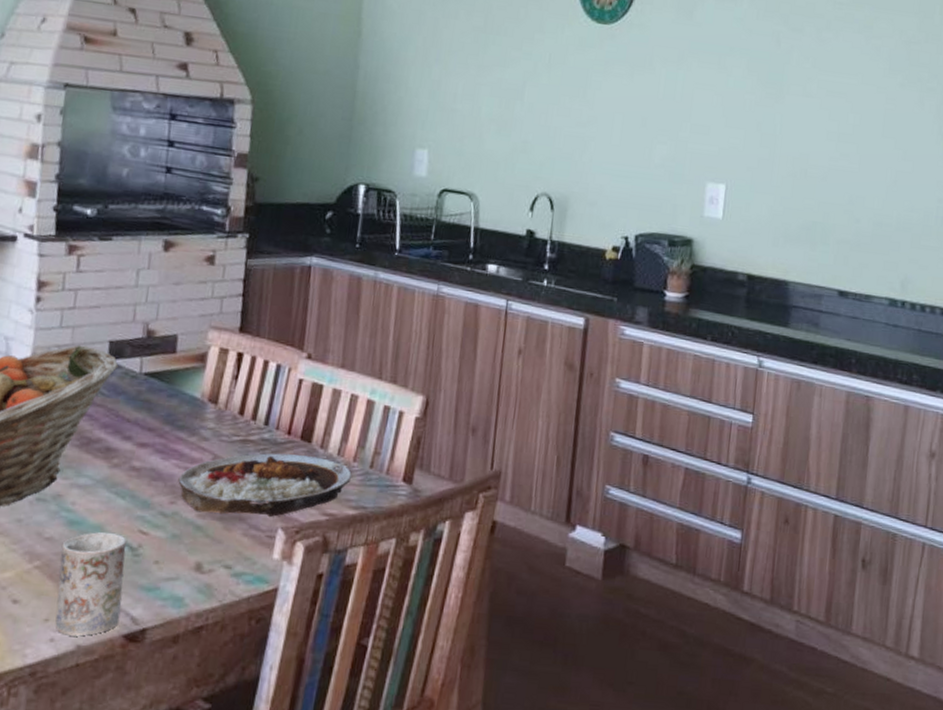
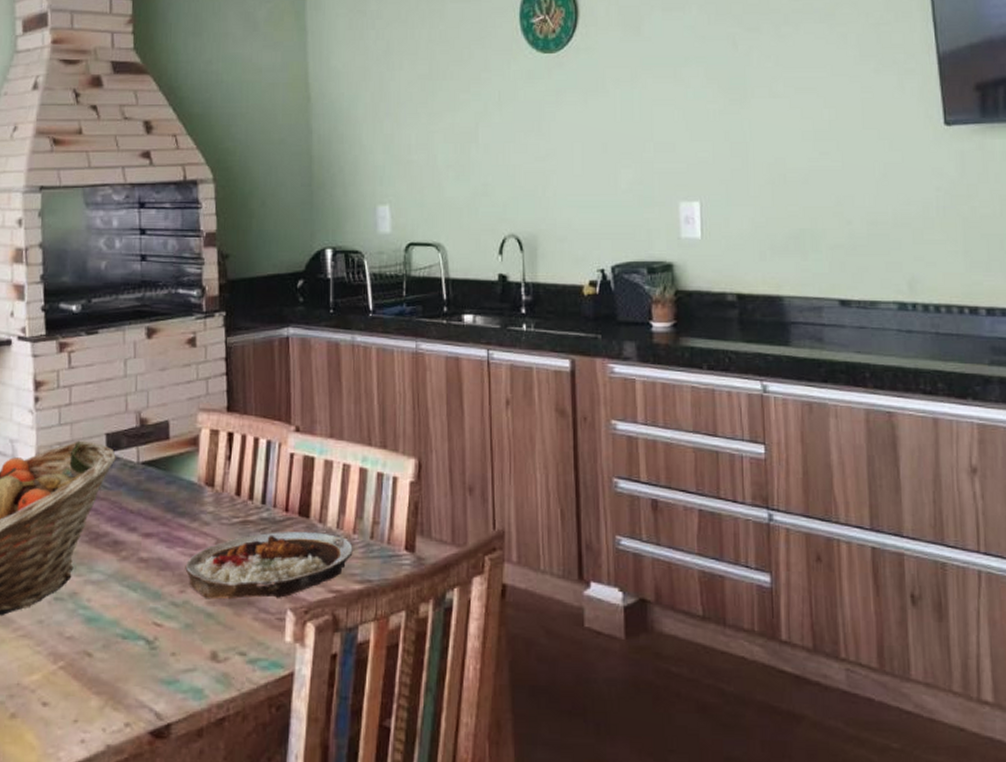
mug: present [55,532,127,637] -> none [82,626,144,736]

